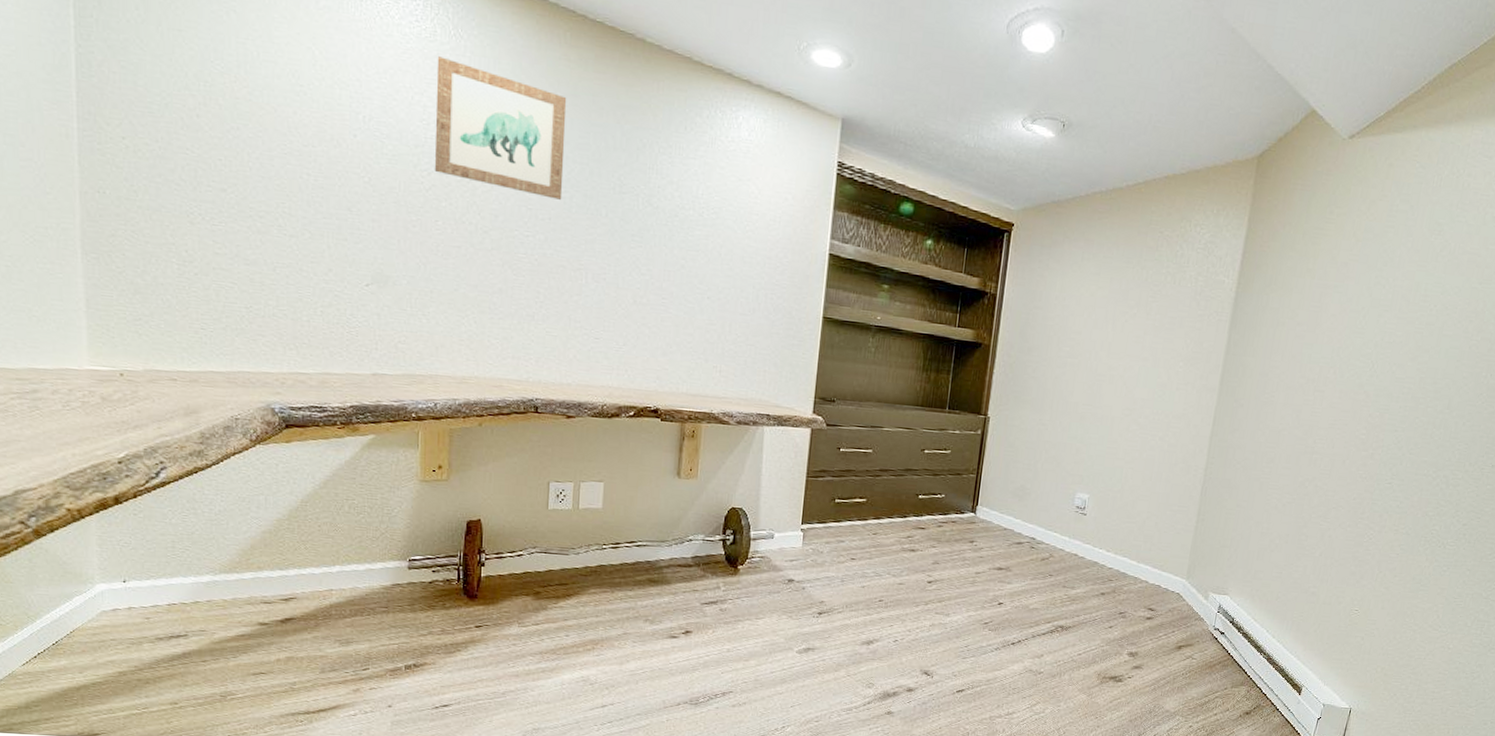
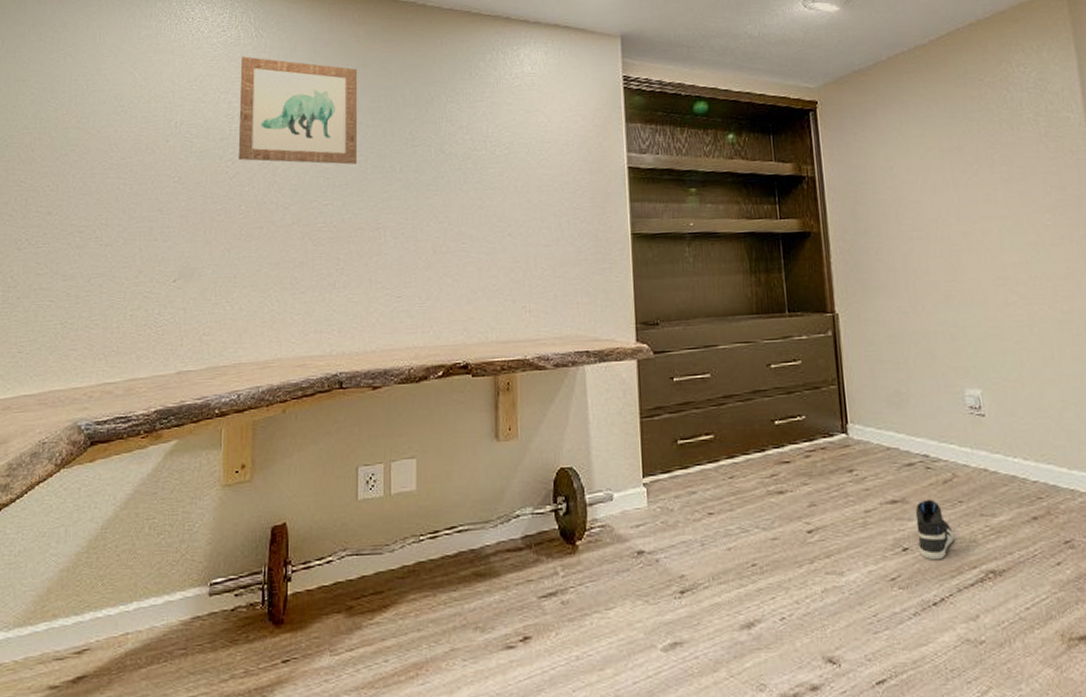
sneaker: none [1010,570,1040,614] -> present [915,499,954,561]

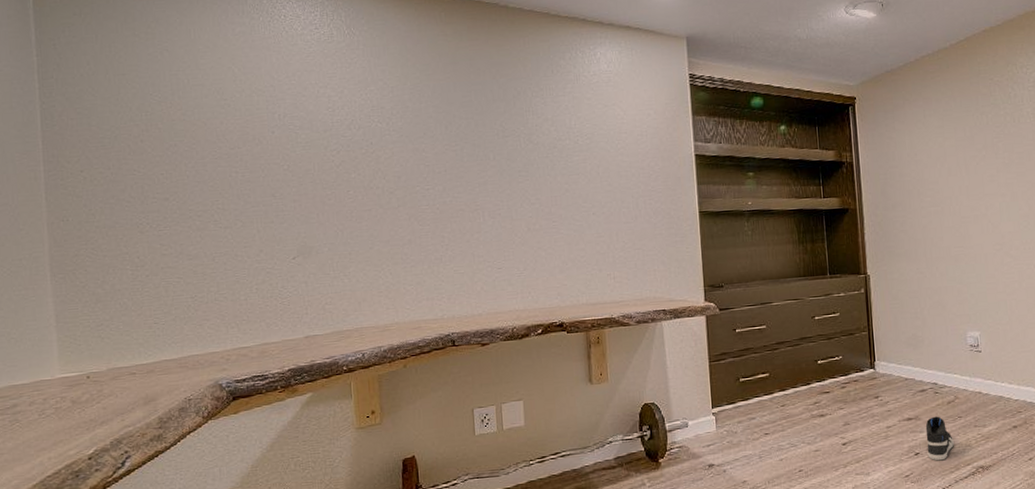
wall art: present [238,56,358,165] -> none [335,53,454,154]

